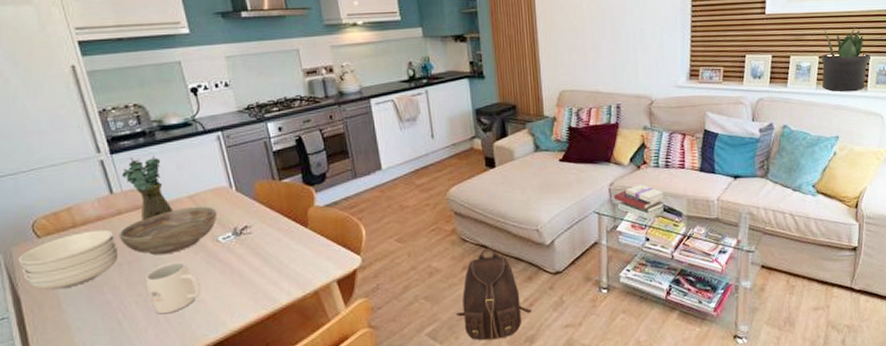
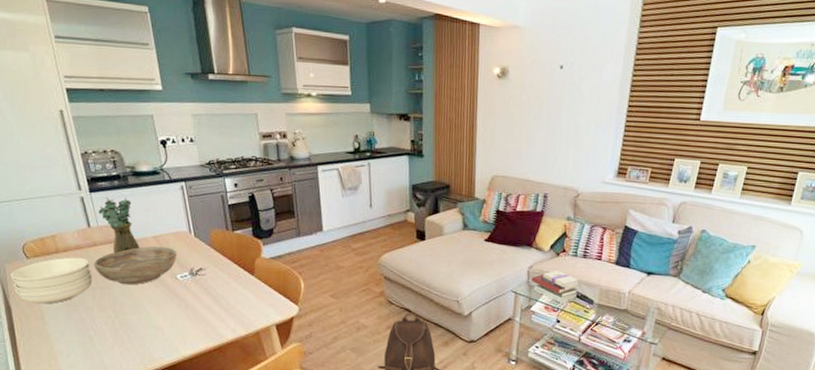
mug: present [146,261,200,315] -> none [114,292,159,336]
planter: present [821,26,870,92] -> none [746,138,799,205]

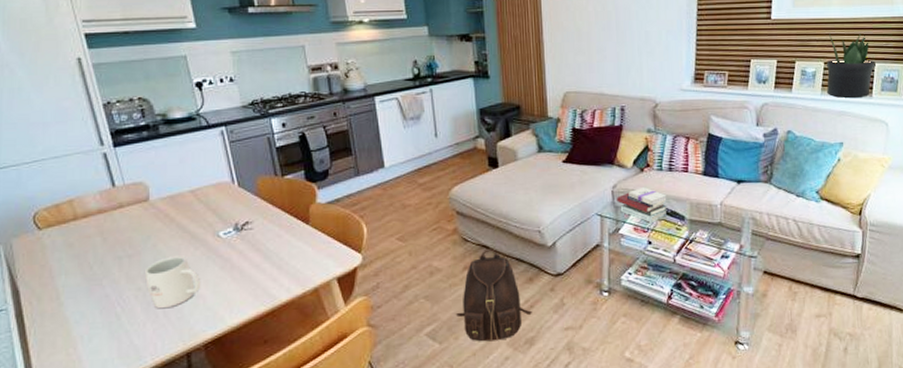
bowl: present [10,257,93,304] -> none [18,222,119,283]
bowl: present [93,246,177,285] -> none [119,201,219,250]
vase: present [99,197,141,254] -> none [125,149,176,215]
mug: none [114,292,159,336] -> present [145,256,200,309]
planter: none [746,138,799,205] -> present [826,32,876,99]

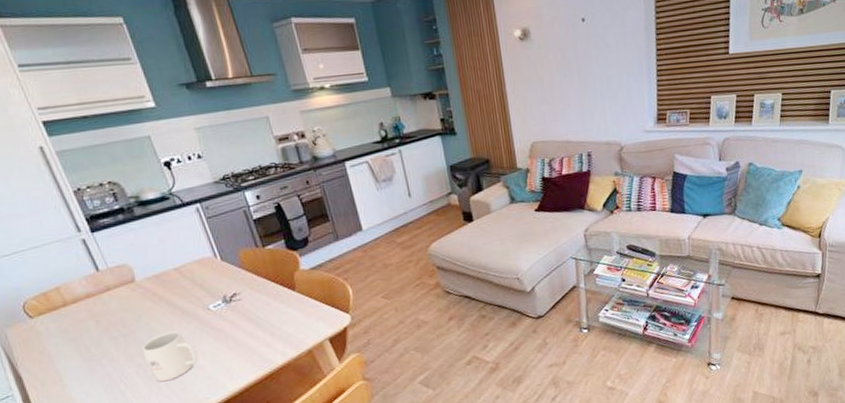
backpack: present [456,249,532,342] -> none [446,299,517,385]
books: present [617,186,667,224] -> none [589,228,638,263]
planter: present [826,32,876,99] -> none [784,61,831,127]

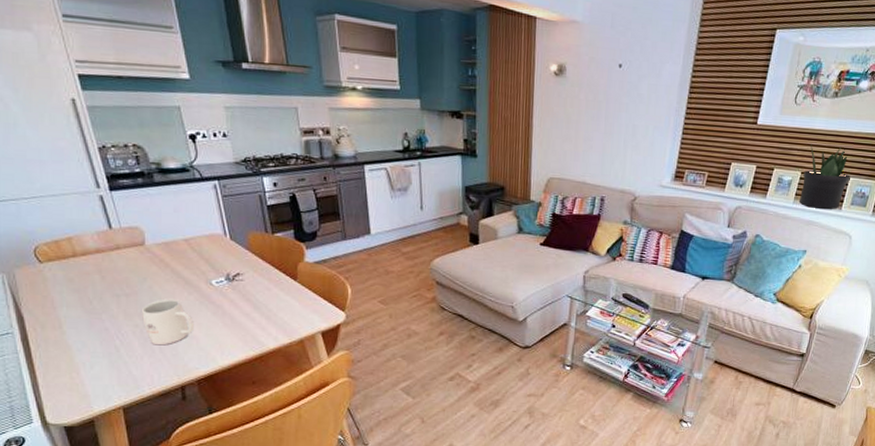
planter: none [784,61,831,127] -> present [799,143,850,210]

